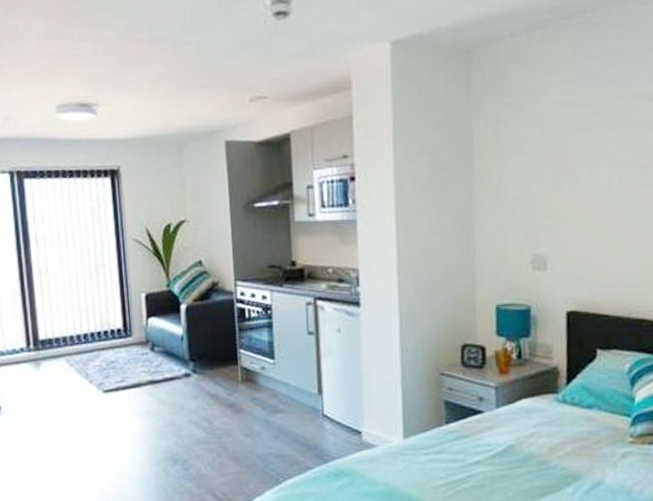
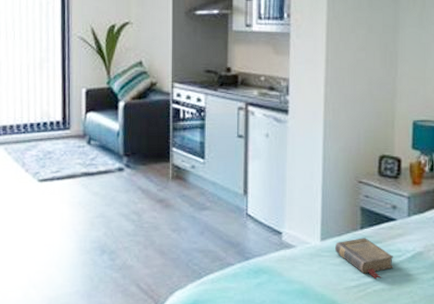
book: none [420,433,484,476] -> present [335,238,394,279]

